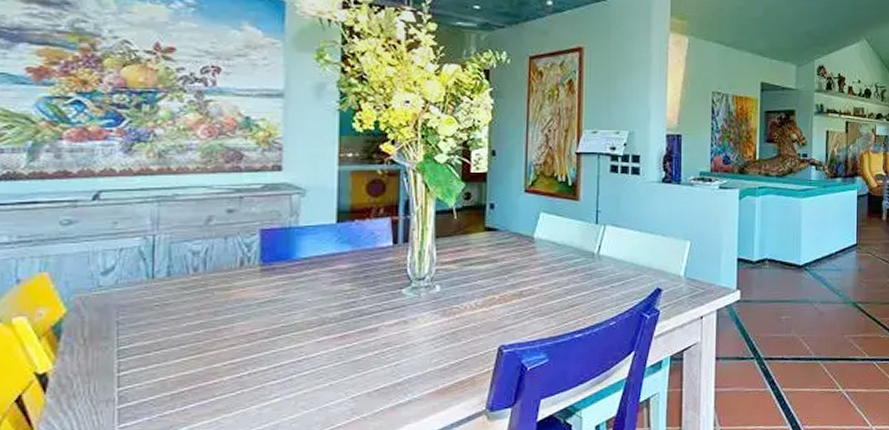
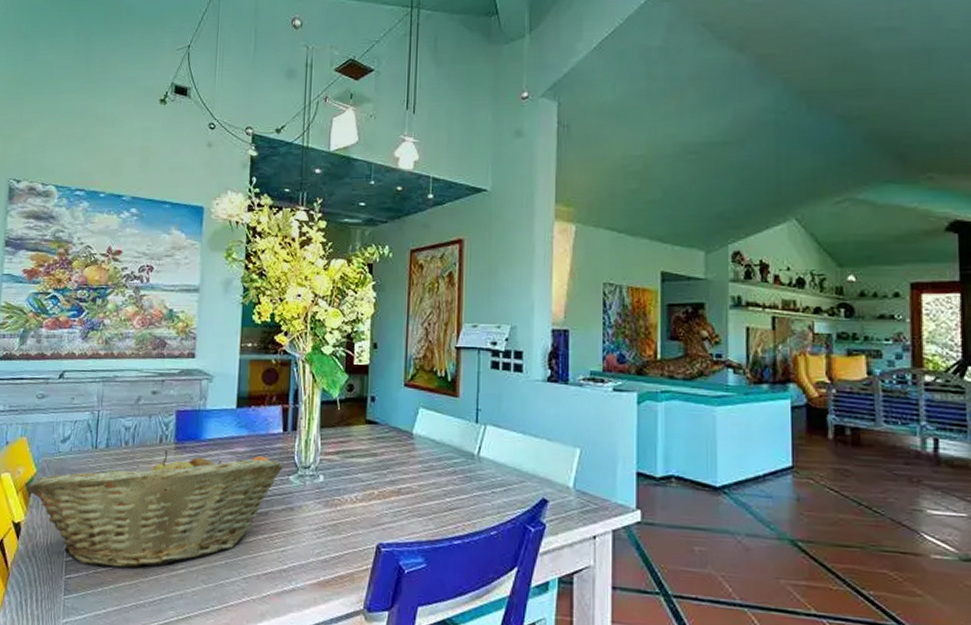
fruit basket: none [53,271,395,409] -> present [26,450,284,568]

